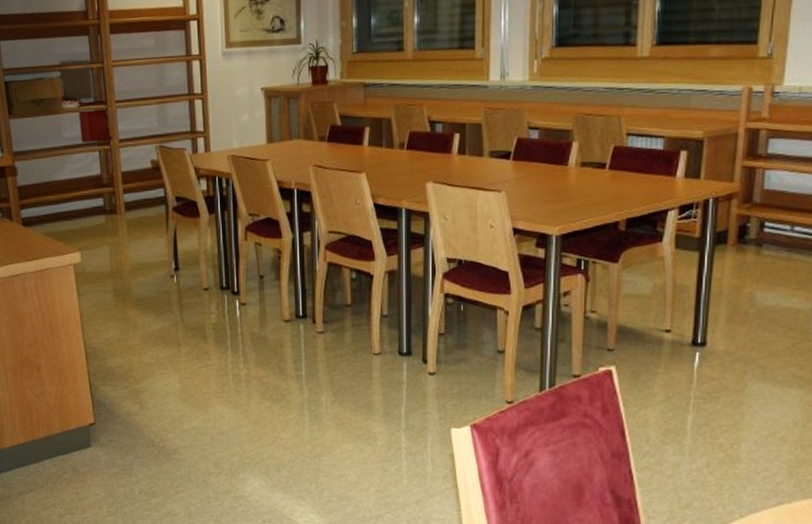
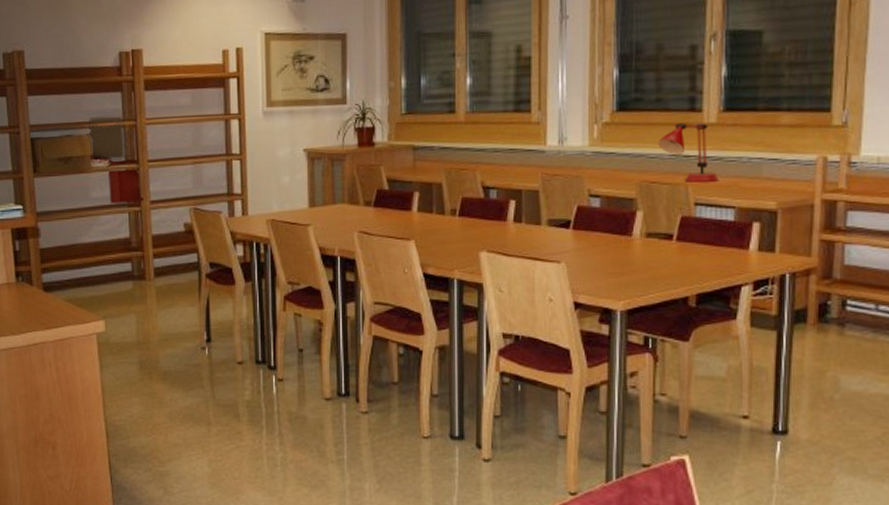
desk lamp: none [593,55,649,115] -> present [657,122,718,184]

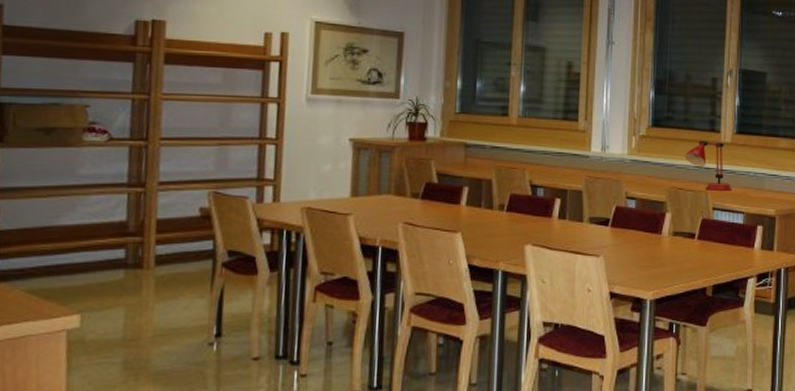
binder: present [89,116,125,161] -> none [83,86,133,134]
binder: present [107,159,144,204] -> none [104,135,150,184]

